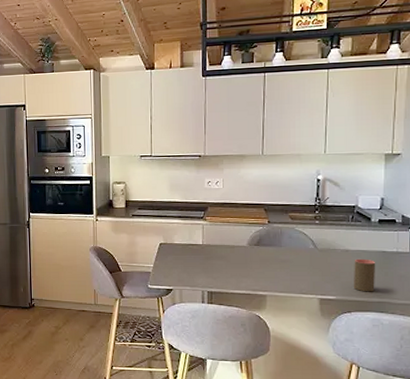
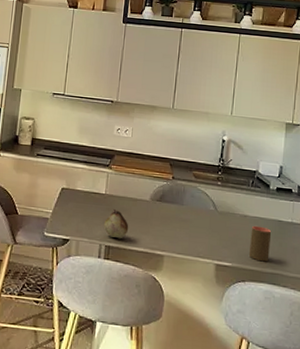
fruit: none [204,258,229,284] -> present [103,209,129,239]

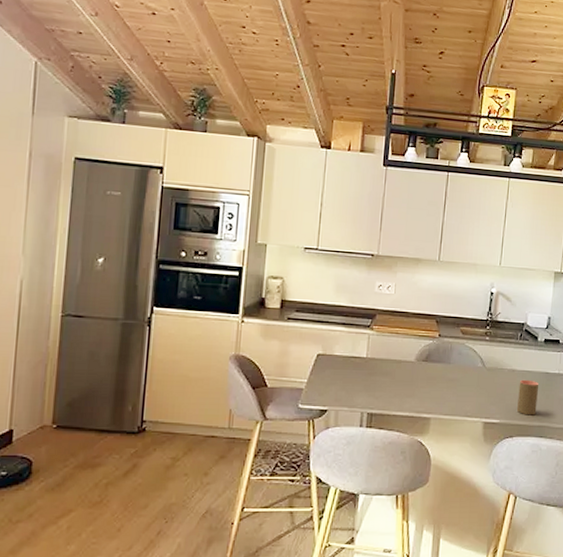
fruit: present [103,209,129,239] -> none [365,374,393,405]

